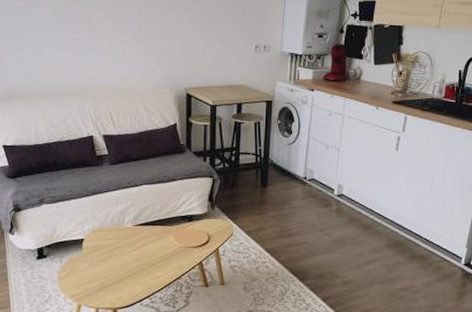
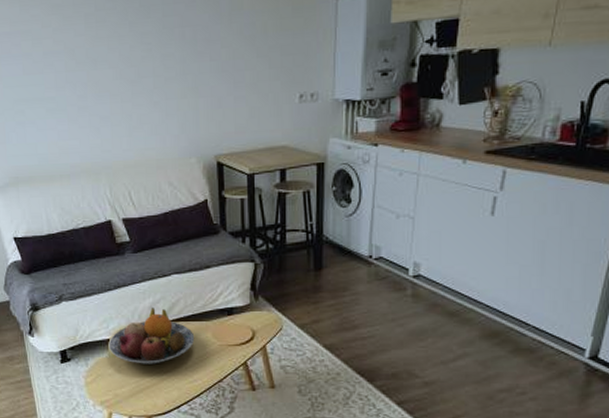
fruit bowl: none [82,212,159,262] -> present [108,307,195,364]

